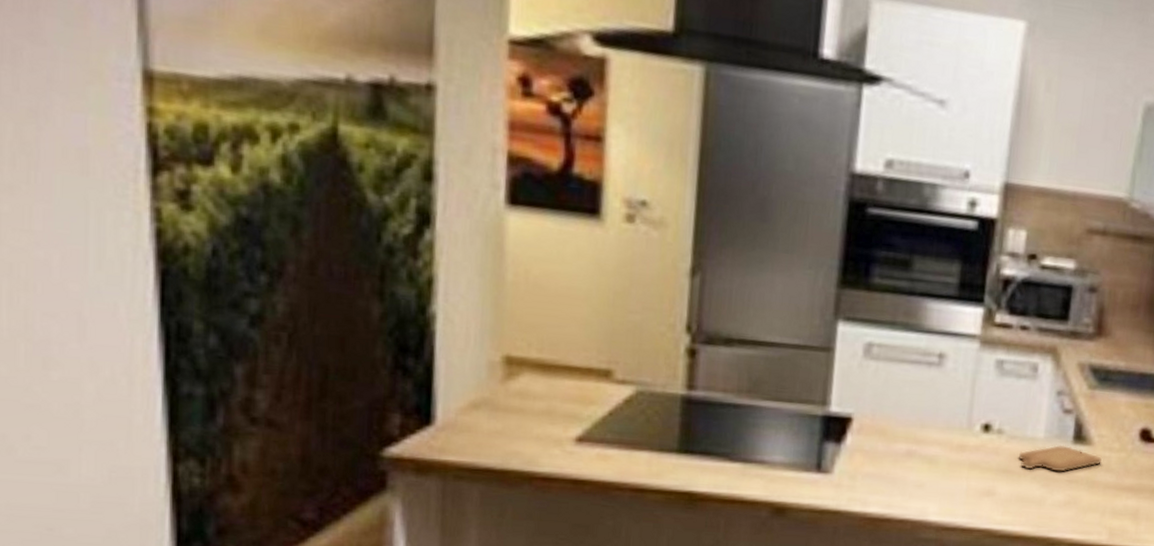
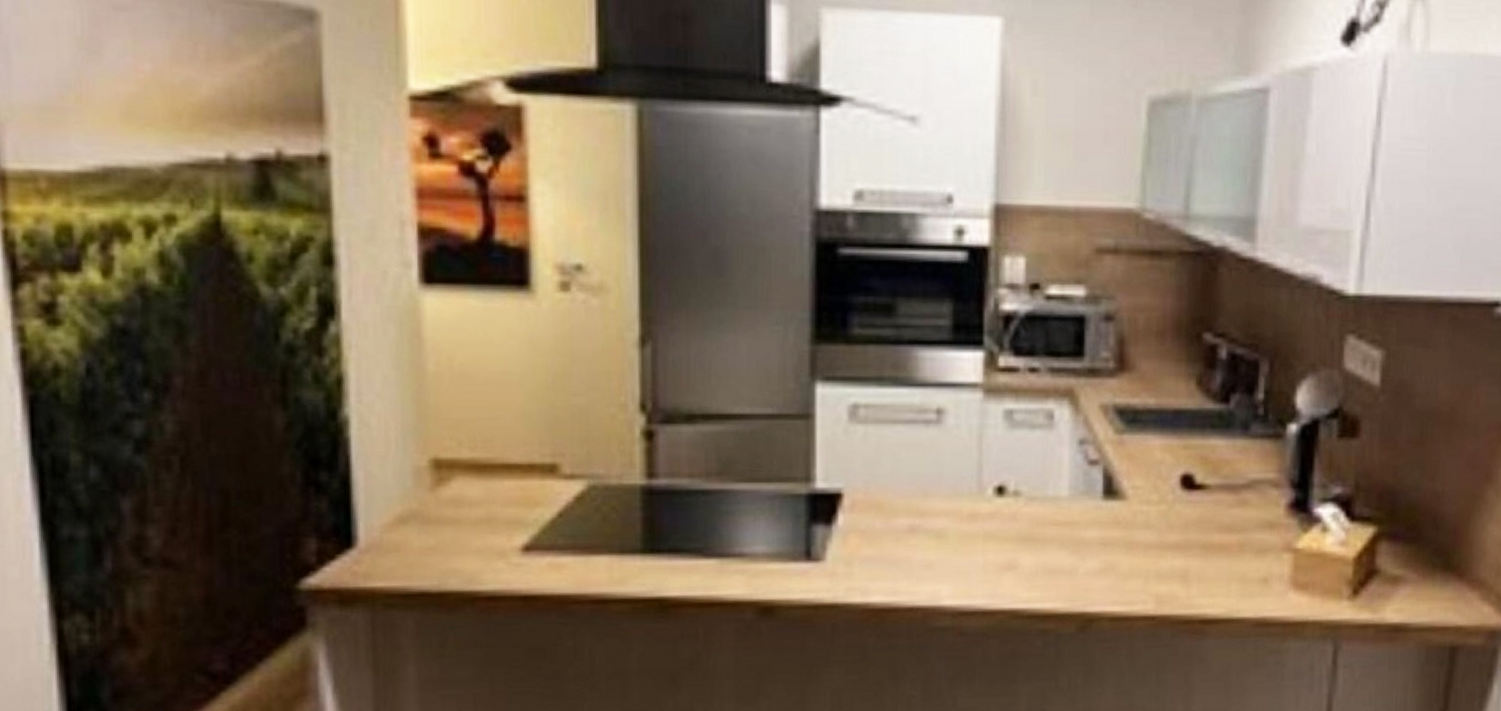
chopping board: present [1018,444,1102,472] -> none [1040,502,1139,535]

